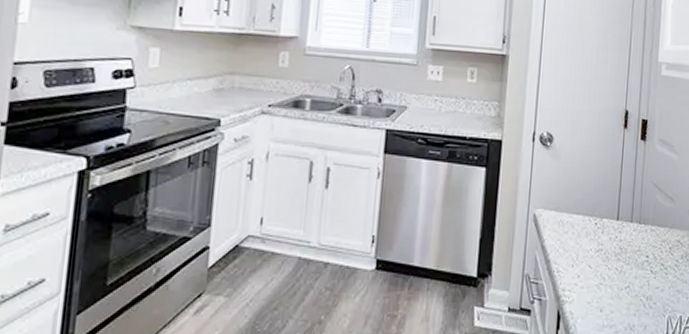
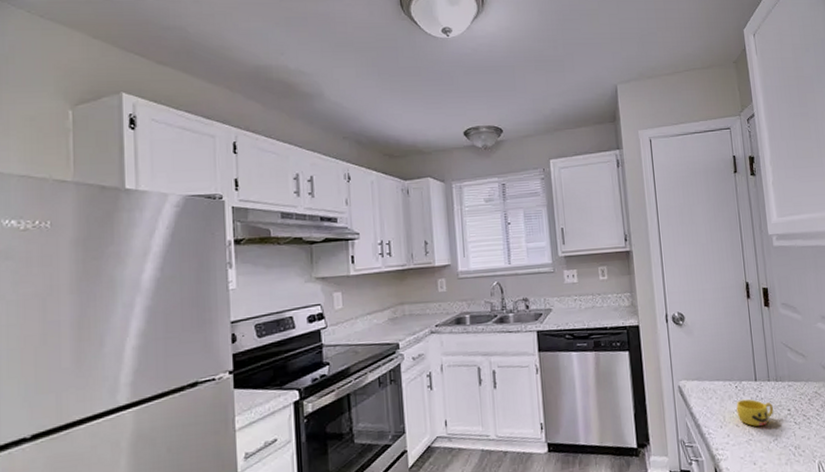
cup: none [592,238,632,271] -> present [736,399,774,427]

